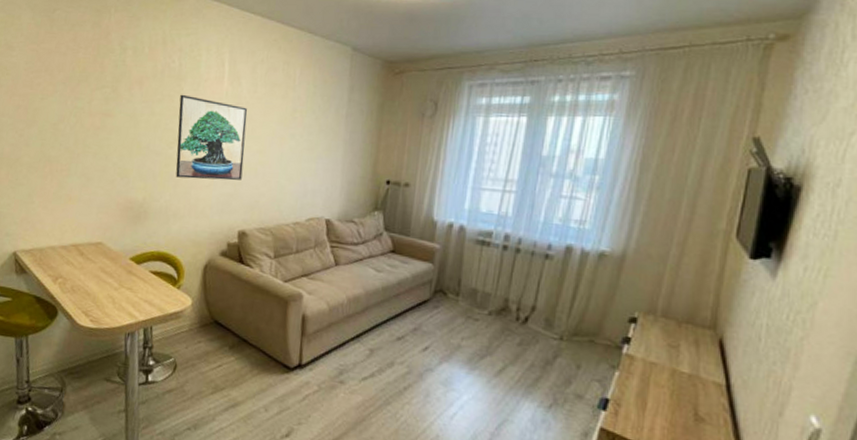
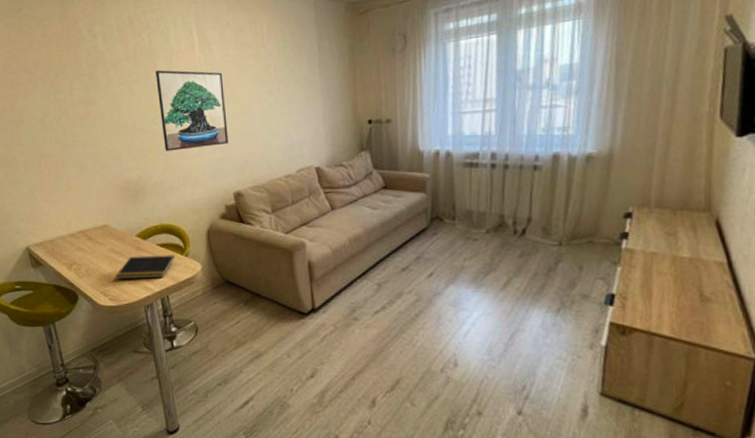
notepad: none [100,279,166,307] -> present [115,254,175,280]

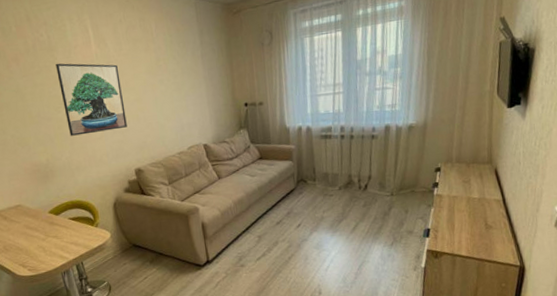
notepad: present [115,254,175,280] -> none [32,226,86,252]

